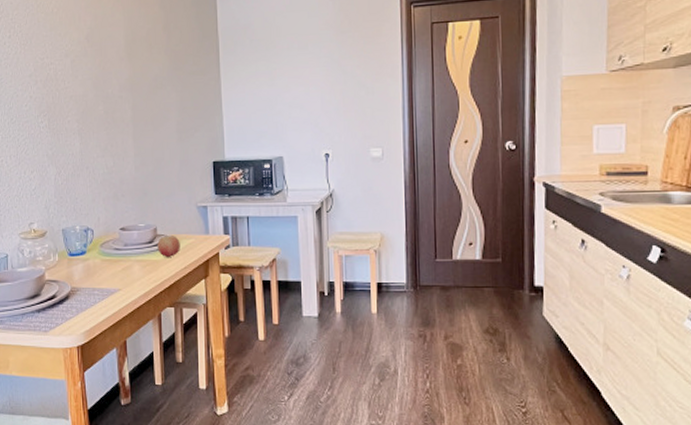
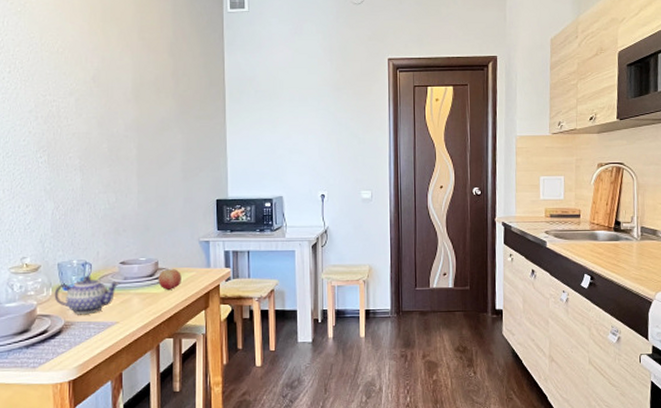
teapot: none [60,242,121,280] -> present [54,276,120,314]

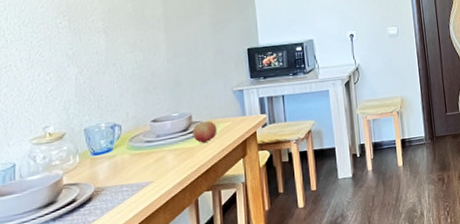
teapot: present [54,276,120,314] -> none [81,138,153,179]

